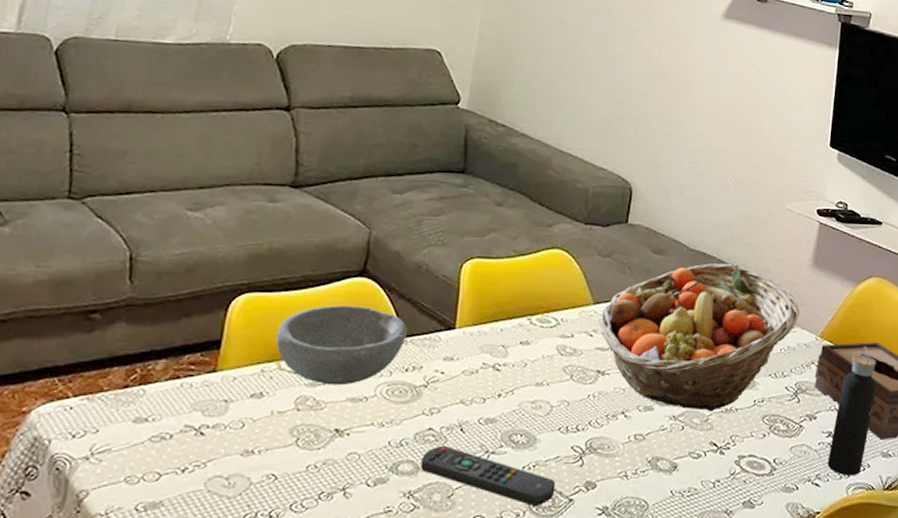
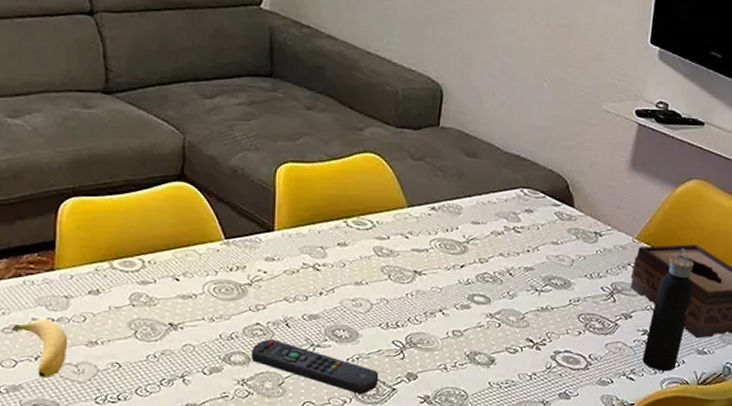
banana: none [161,425,222,492] -> present [13,318,68,377]
bowl: present [276,305,408,386] -> none [106,208,229,284]
fruit basket: present [598,263,799,412] -> none [414,166,616,311]

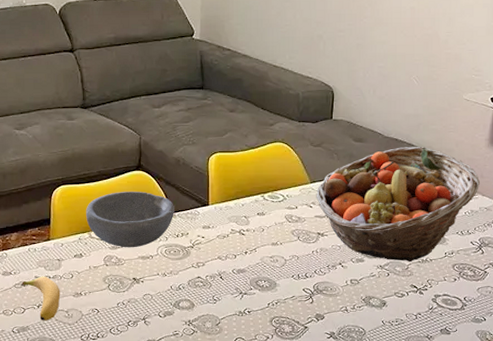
bowl: none [106,208,229,284] -> present [86,191,175,248]
remote control: present [251,339,379,395] -> none [195,289,294,332]
fruit basket: none [414,166,616,311] -> present [316,147,480,262]

